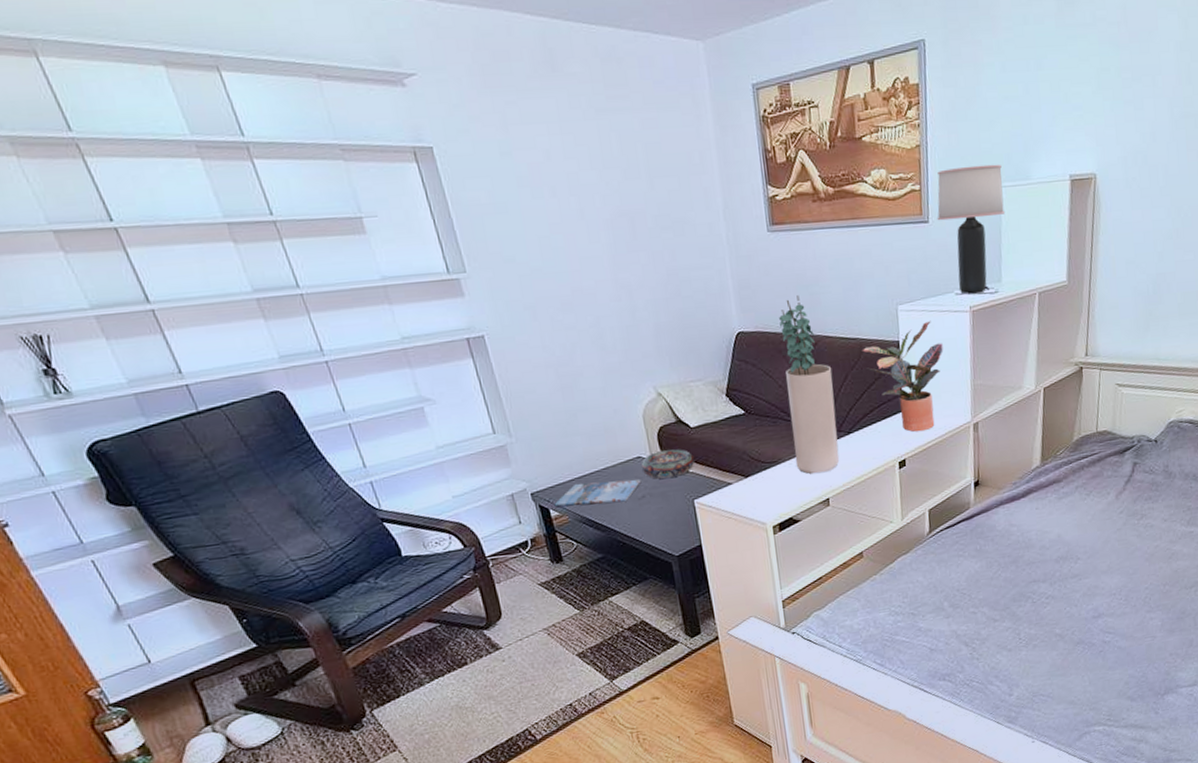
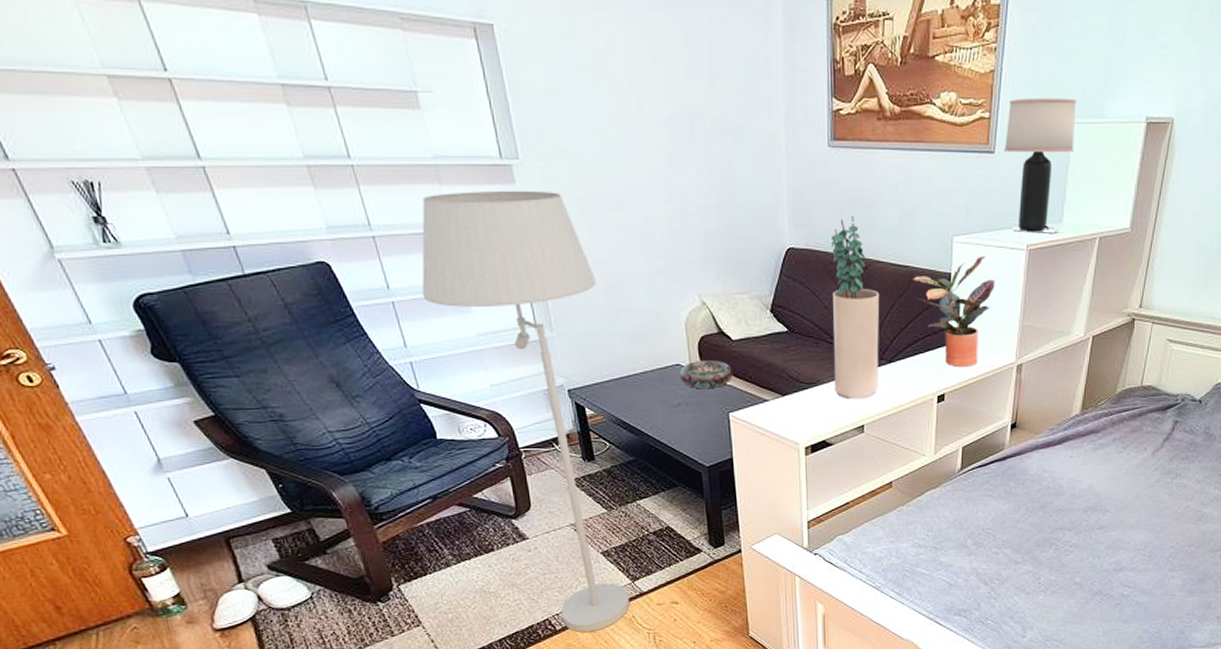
floor lamp: none [372,300,611,740] -> present [421,190,630,633]
magazine: present [554,479,642,507] -> none [590,384,679,408]

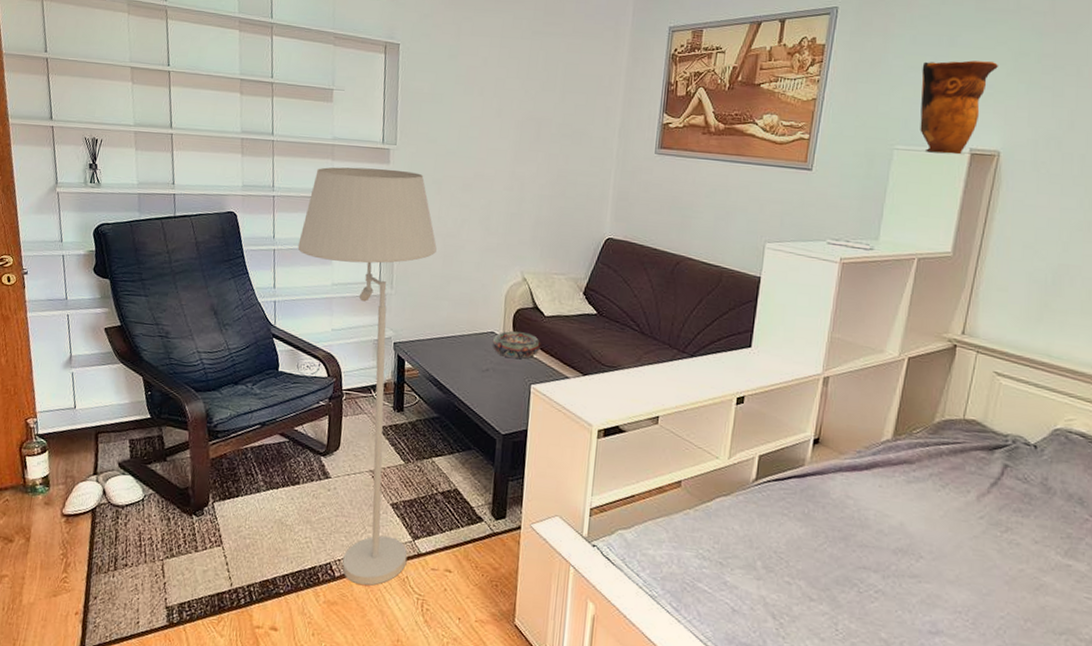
vase: present [832,216,880,400] -> none [633,215,689,390]
potted plant: present [912,255,995,368] -> none [721,263,805,373]
table lamp: present [1003,97,1076,231] -> none [821,124,897,247]
decorative vase: none [1098,17,1173,125] -> present [920,60,998,155]

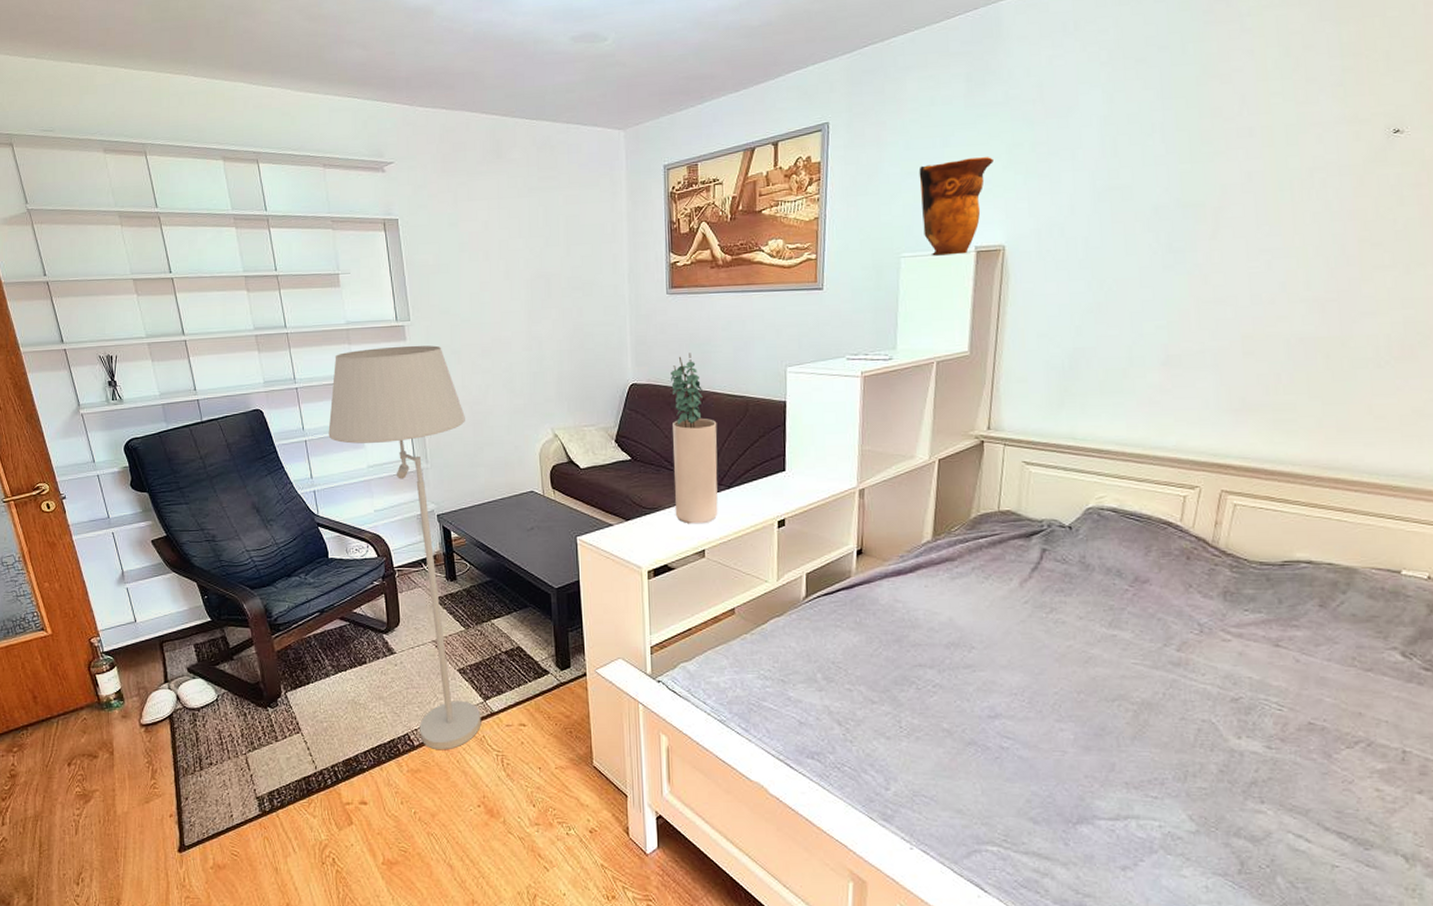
decorative bowl: present [492,331,541,359] -> none [533,486,581,514]
vase: none [633,215,689,390] -> present [671,353,718,524]

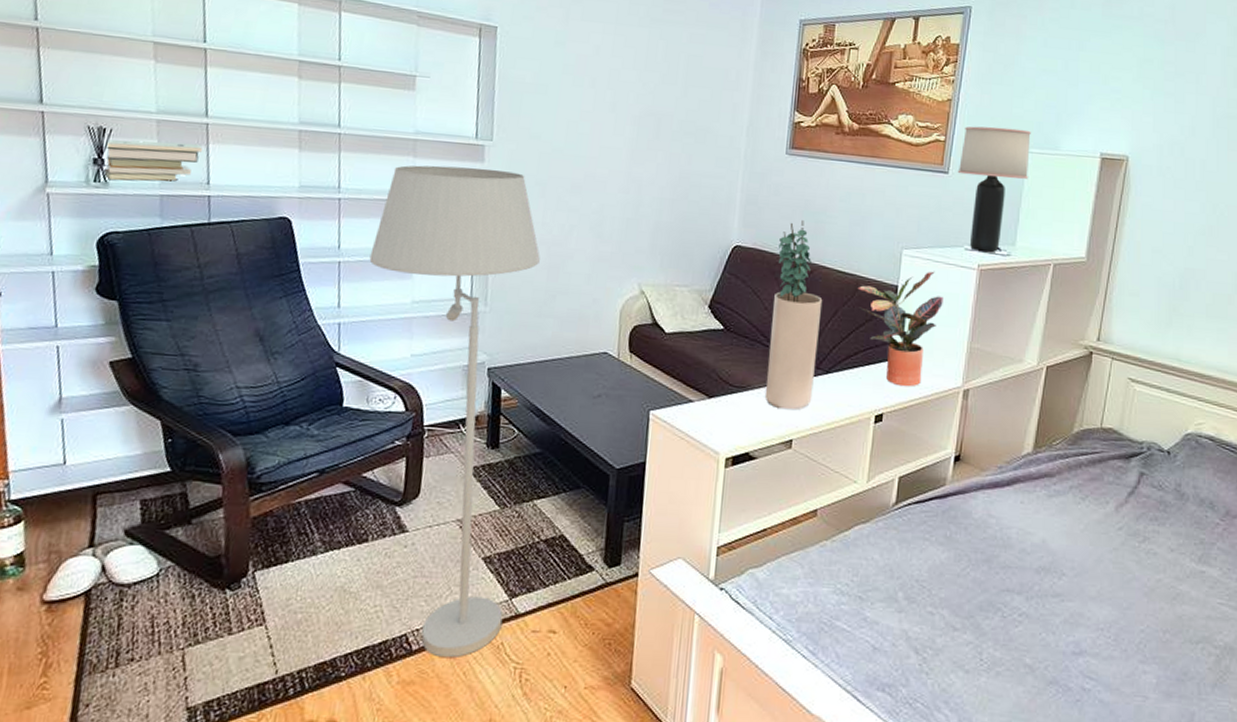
books: none [116,358,185,398] -> present [103,139,202,182]
potted plant: none [748,383,831,493] -> present [857,271,944,387]
table lamp: none [831,235,903,359] -> present [957,126,1031,252]
decorative vase: present [919,157,993,256] -> none [1053,65,1124,160]

